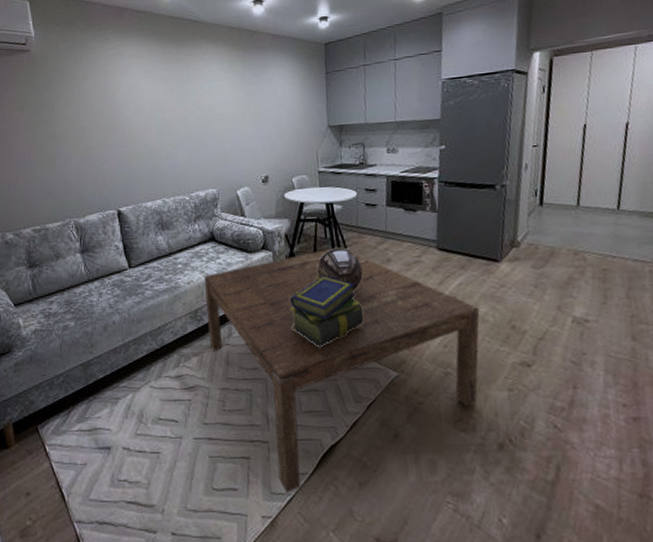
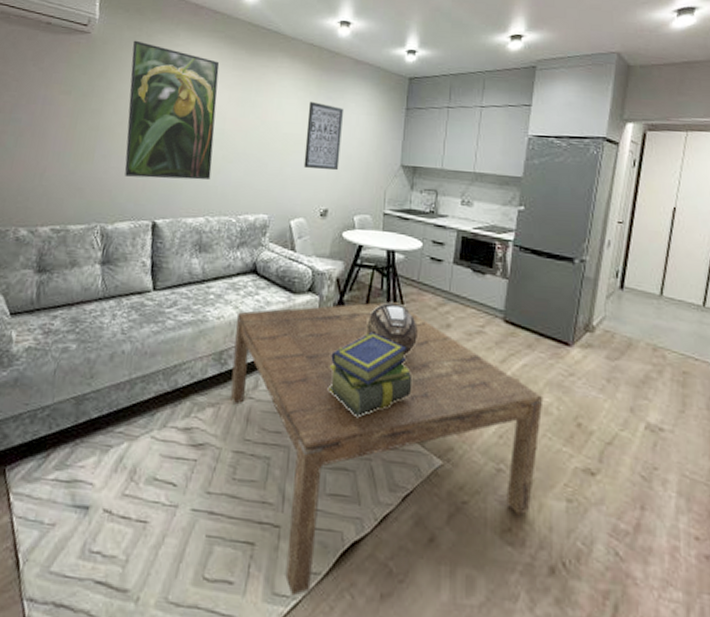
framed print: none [69,50,161,174] -> present [124,40,220,180]
wall art: none [236,80,273,143] -> present [303,101,344,171]

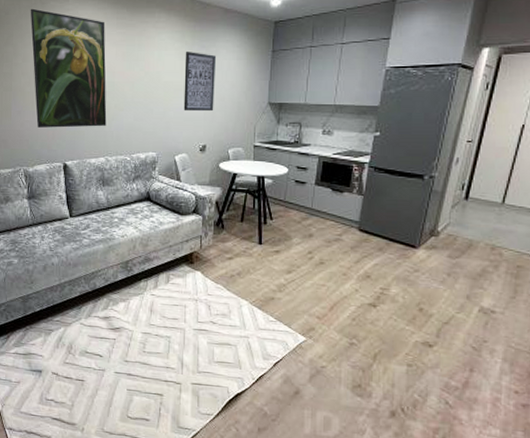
coffee table: present [230,302,543,597] -> none [136,218,391,429]
stack of books: present [329,332,413,417] -> none [212,242,281,306]
decorative bowl: present [365,302,418,355] -> none [240,218,285,259]

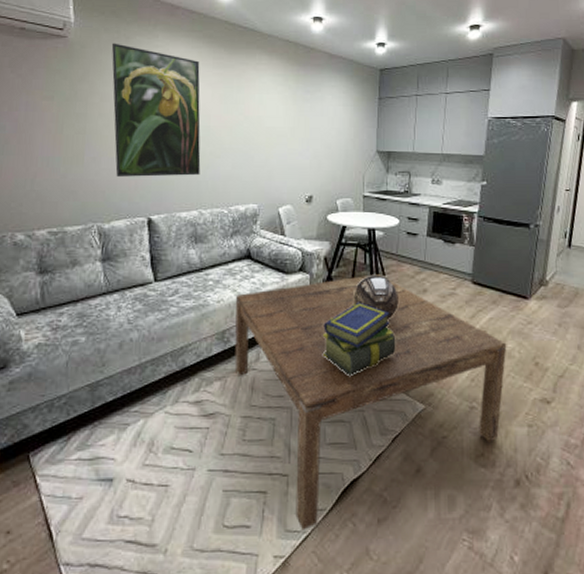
coffee table: none [136,218,391,429] -> present [234,274,507,531]
wall art: present [183,51,217,112] -> none [287,95,322,160]
stack of books: none [212,242,281,306] -> present [322,302,396,376]
decorative bowl: none [240,218,285,259] -> present [352,274,399,319]

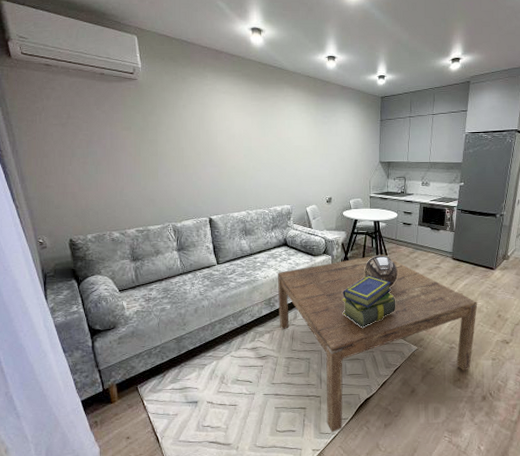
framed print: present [111,43,201,177] -> none [171,83,246,187]

